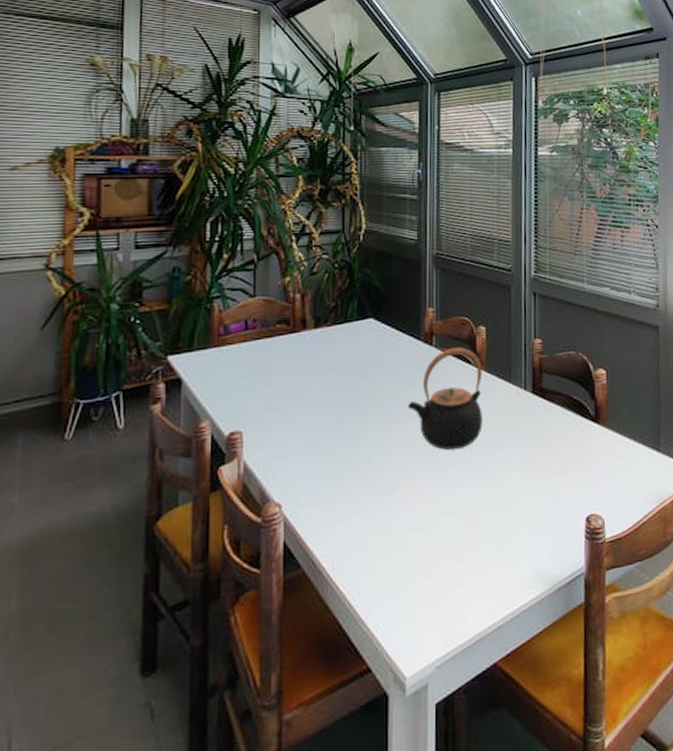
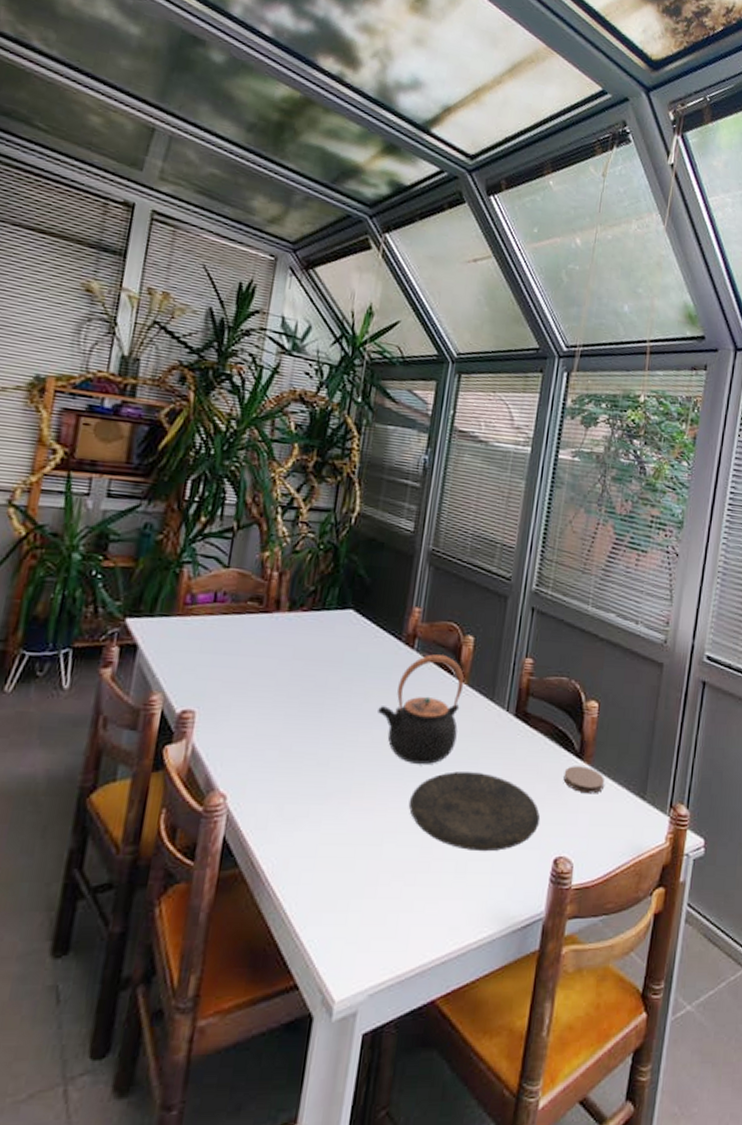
plate: none [448,449,568,521] -> present [408,771,540,852]
coaster: none [584,429,621,454] -> present [563,766,604,794]

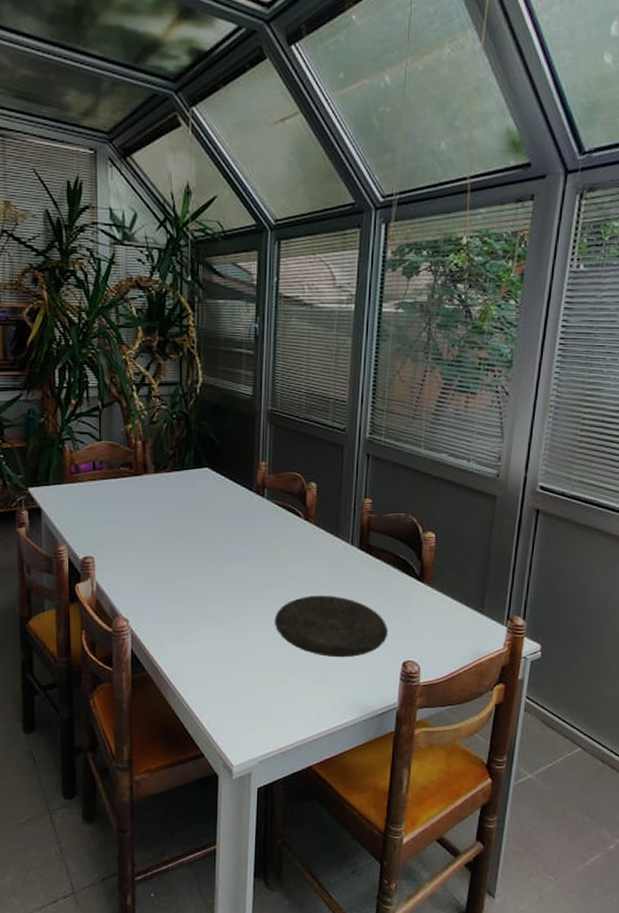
teapot: present [378,654,464,764] -> none [240,501,311,590]
coaster: present [563,766,604,794] -> none [407,587,444,610]

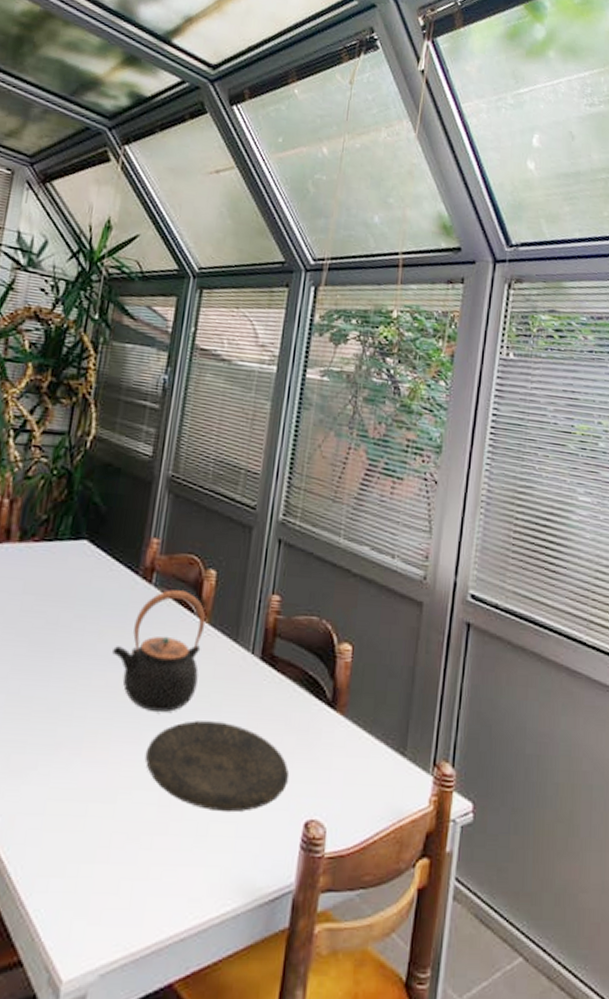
teapot: none [240,501,311,590] -> present [112,590,206,712]

